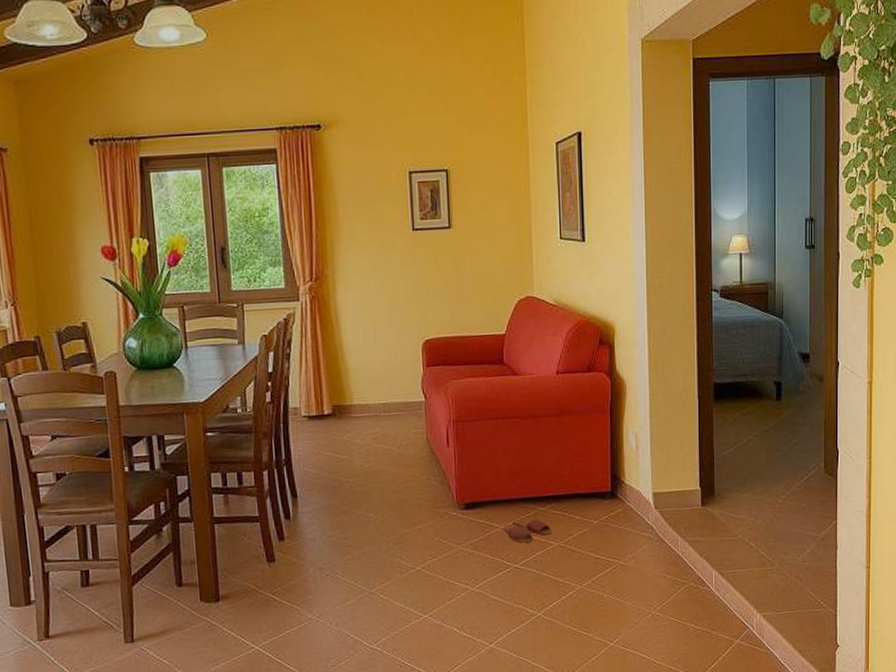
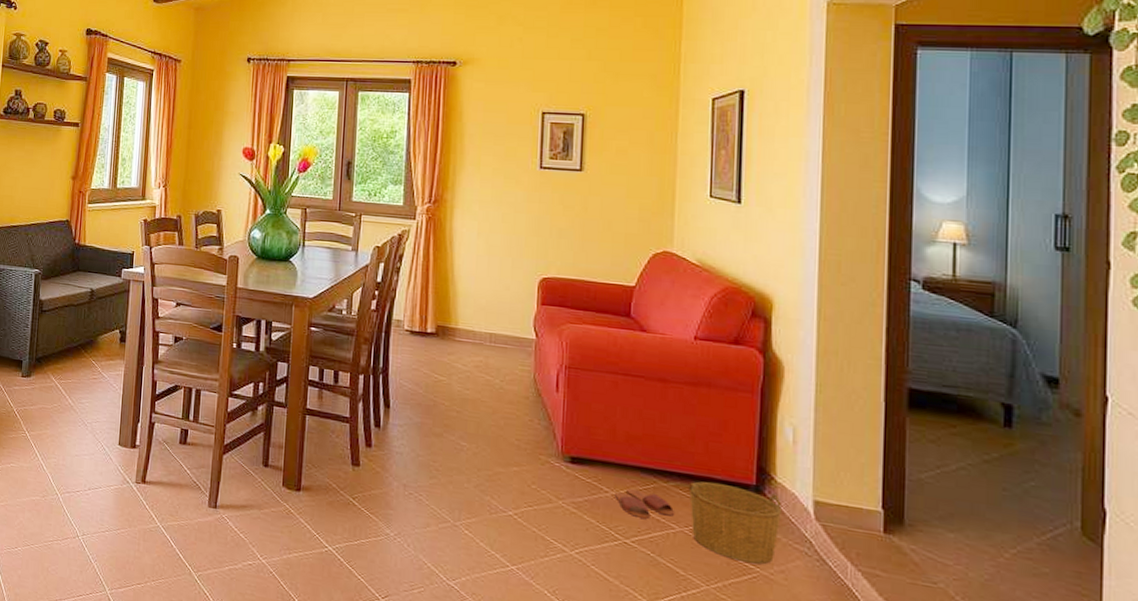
basket: none [561,495,630,559] -> present [688,481,781,565]

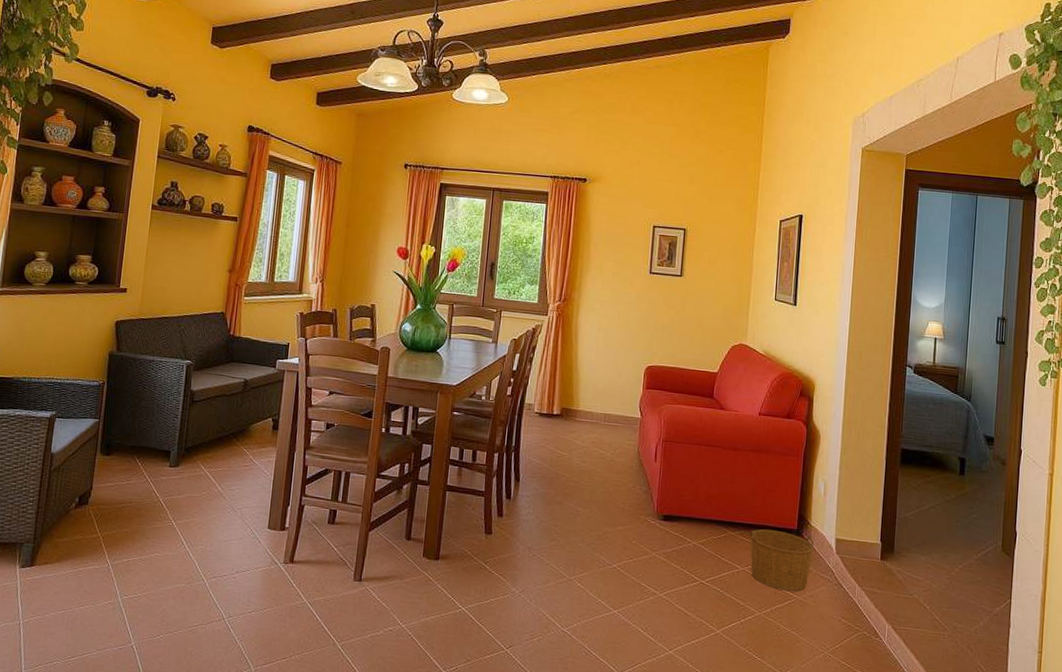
slippers: present [615,488,674,519] -> none [696,538,738,562]

